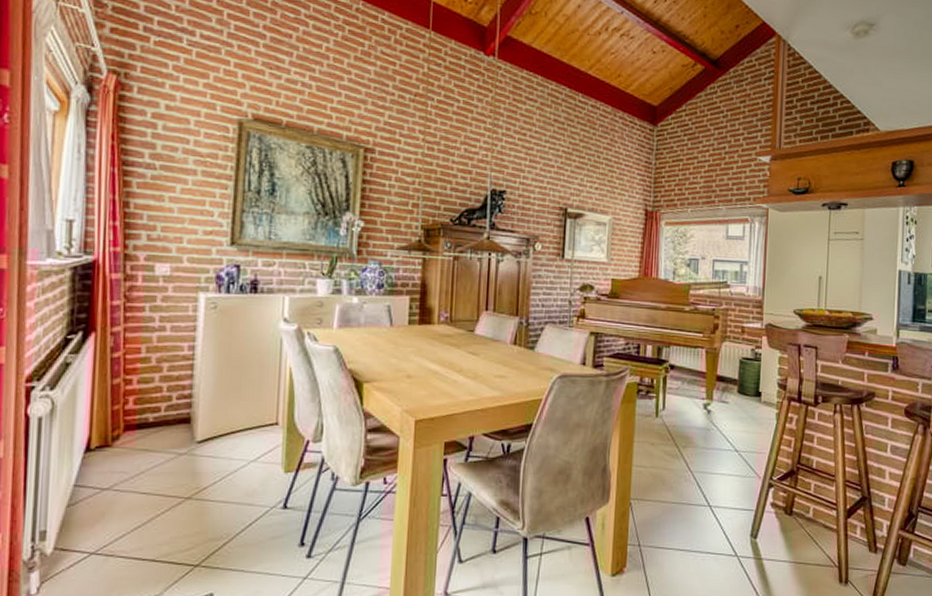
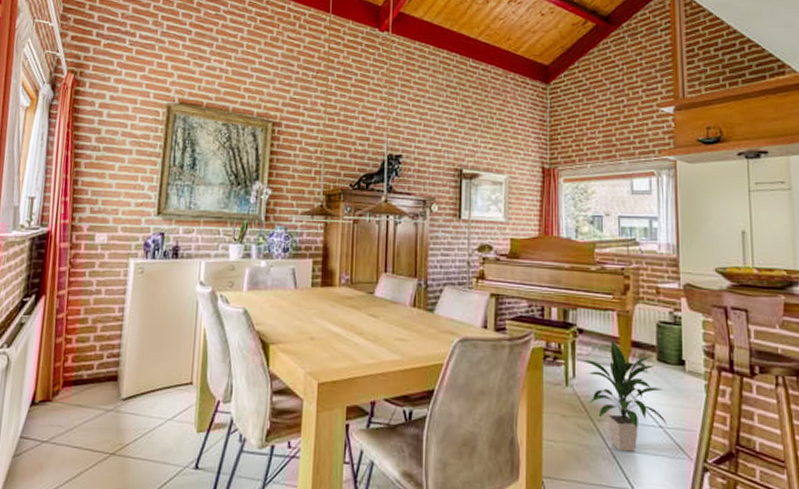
indoor plant: none [670,374,742,473] -> present [580,339,667,452]

